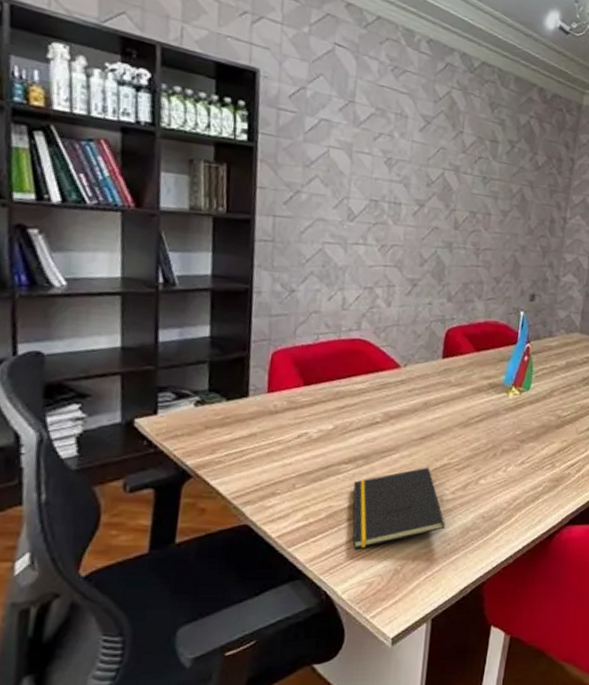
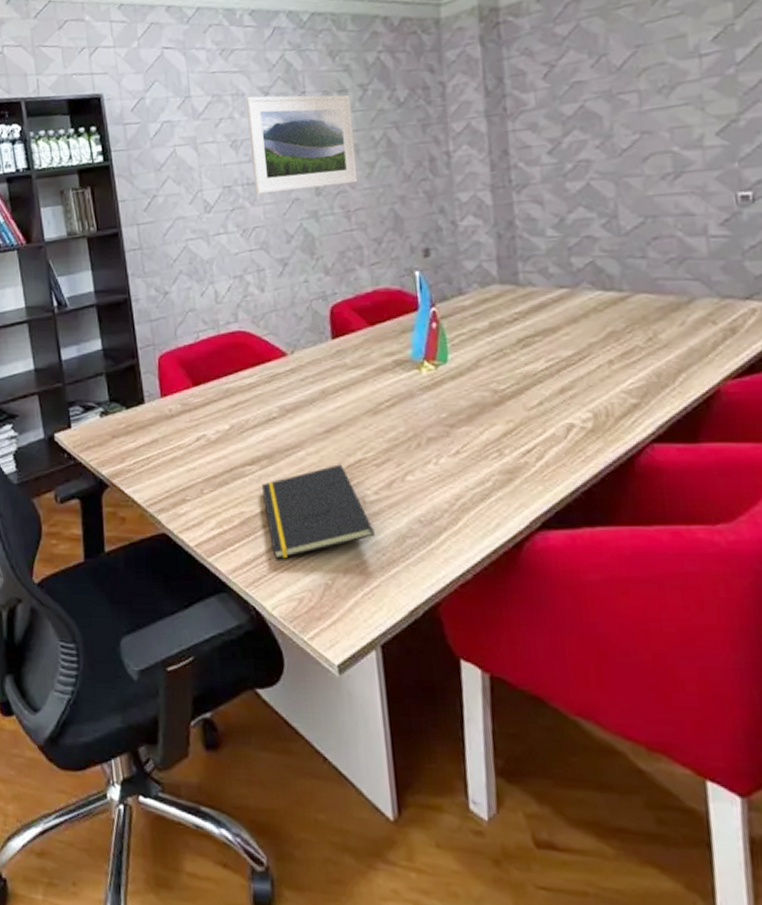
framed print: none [400,119,500,226] -> present [245,94,358,195]

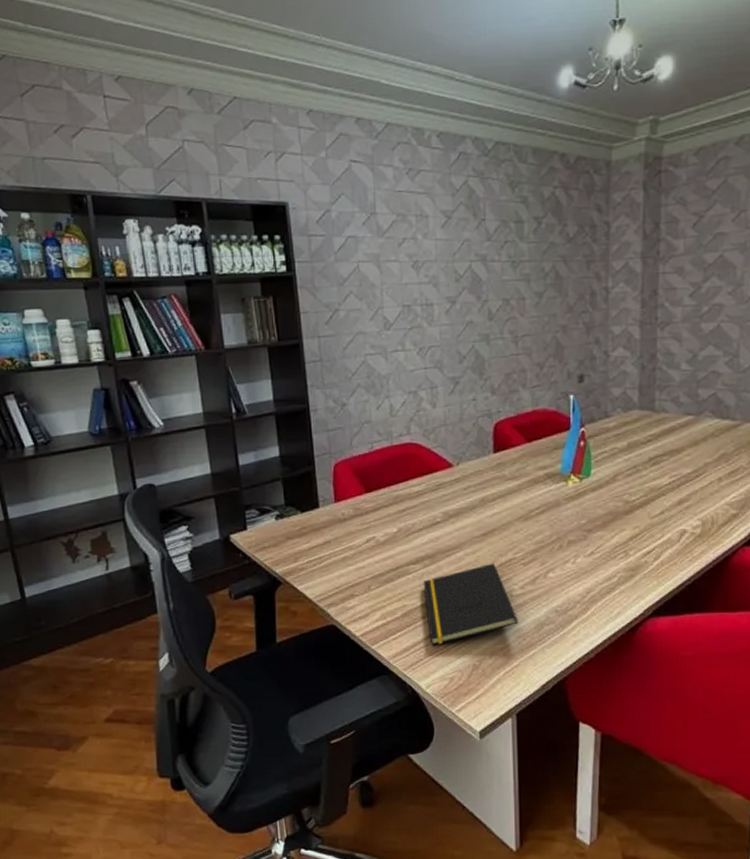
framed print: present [245,94,358,195] -> none [428,218,527,315]

